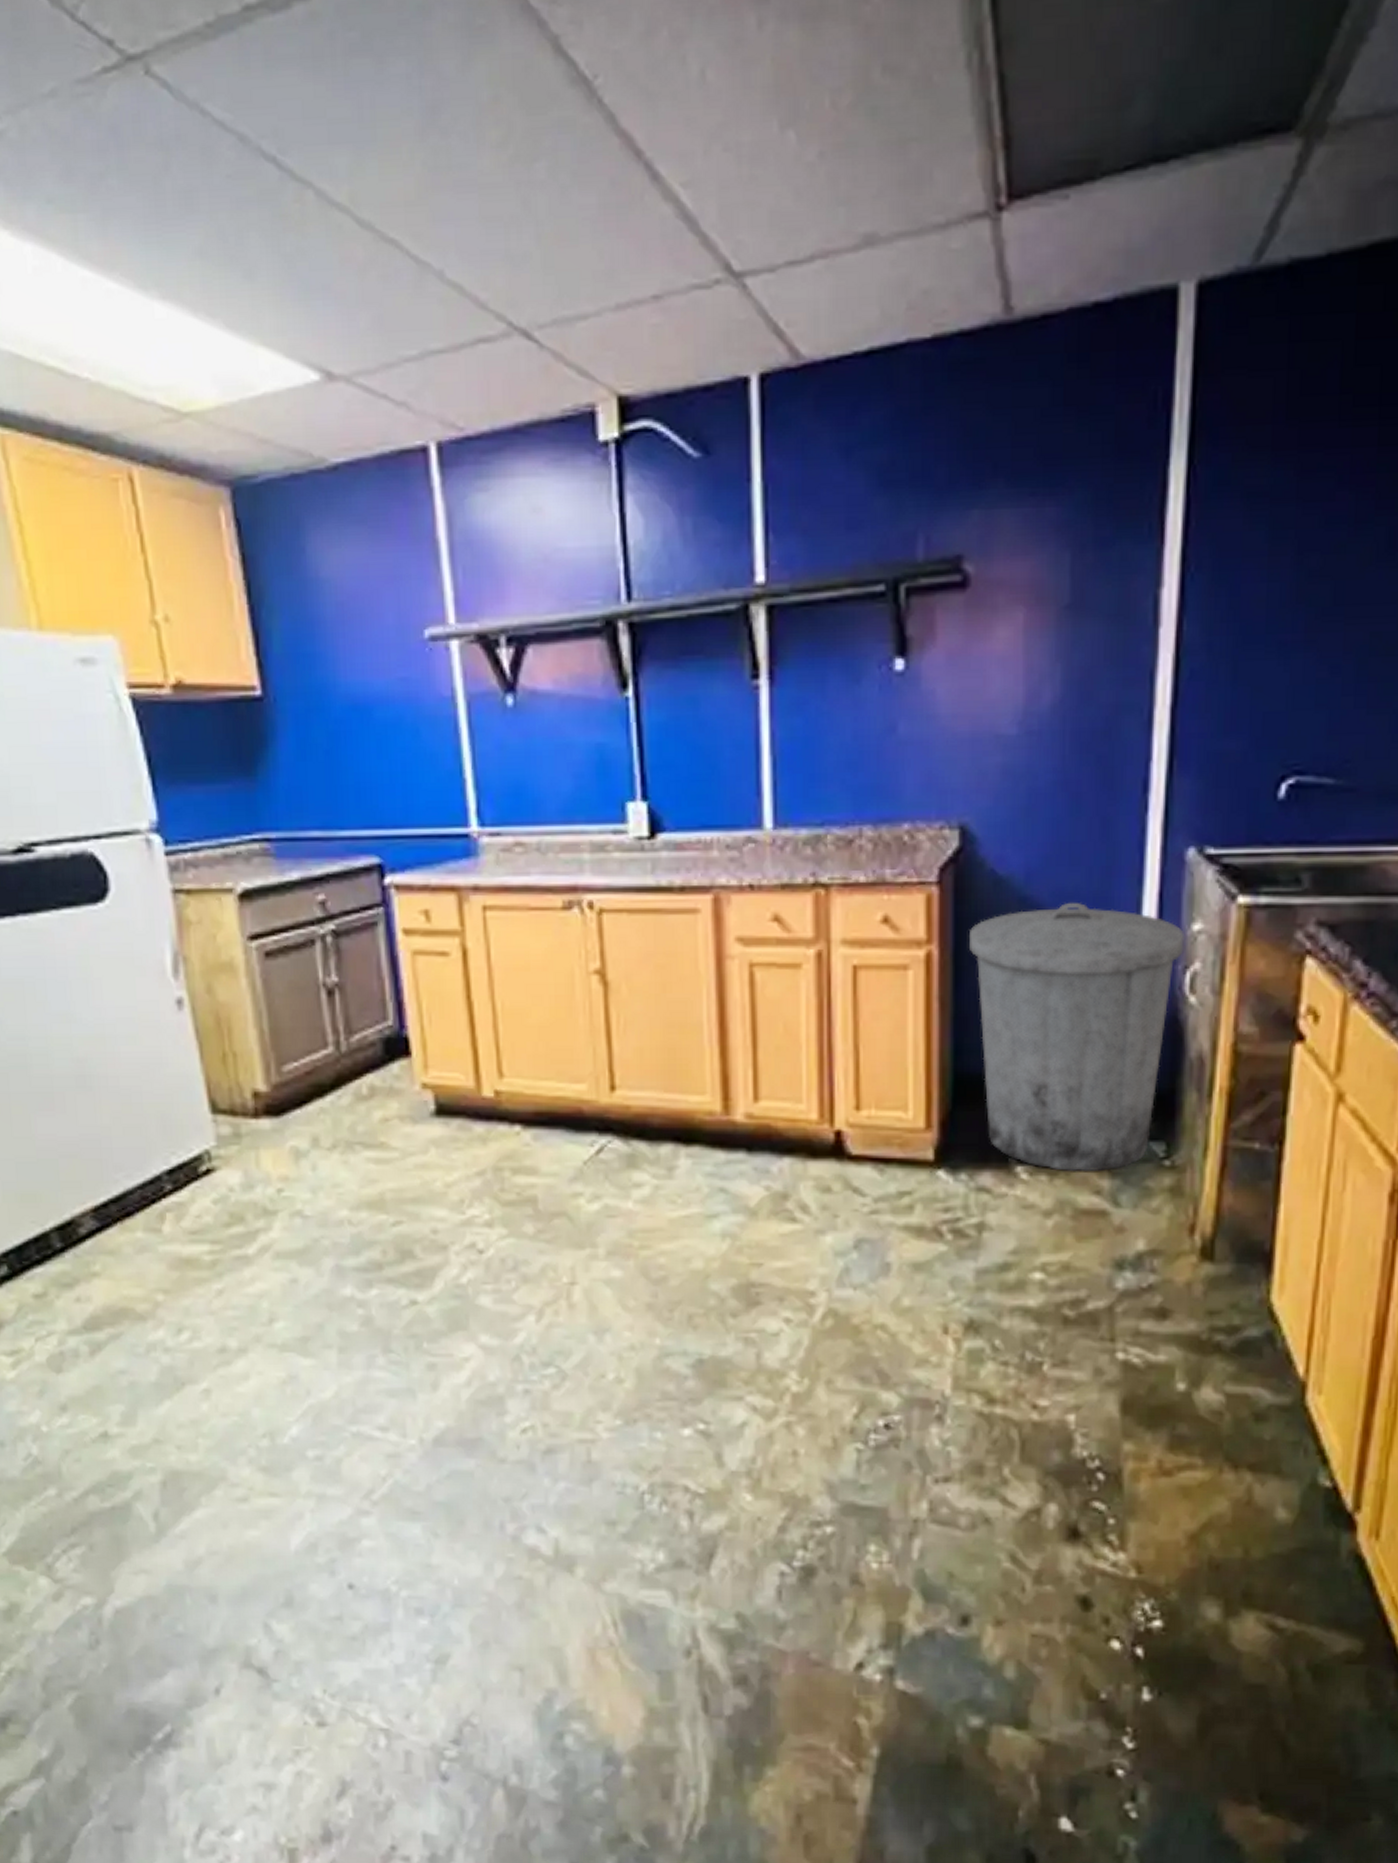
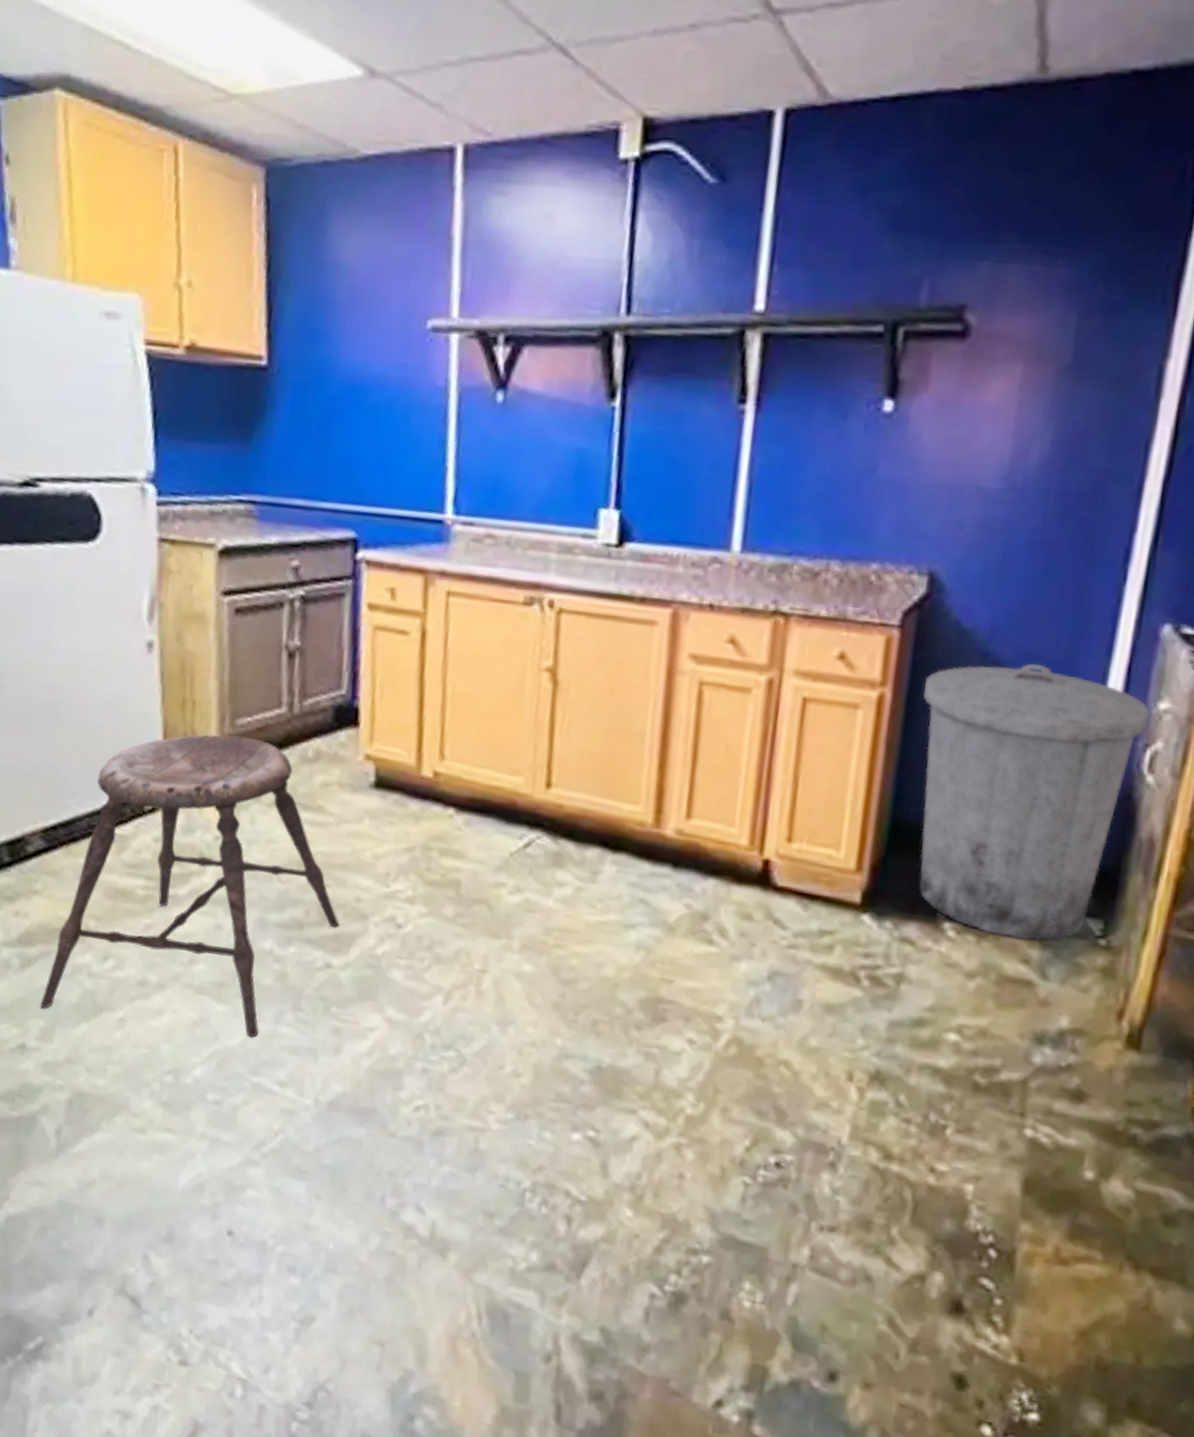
stool: none [117,1083,419,1392] -> present [40,734,340,1038]

